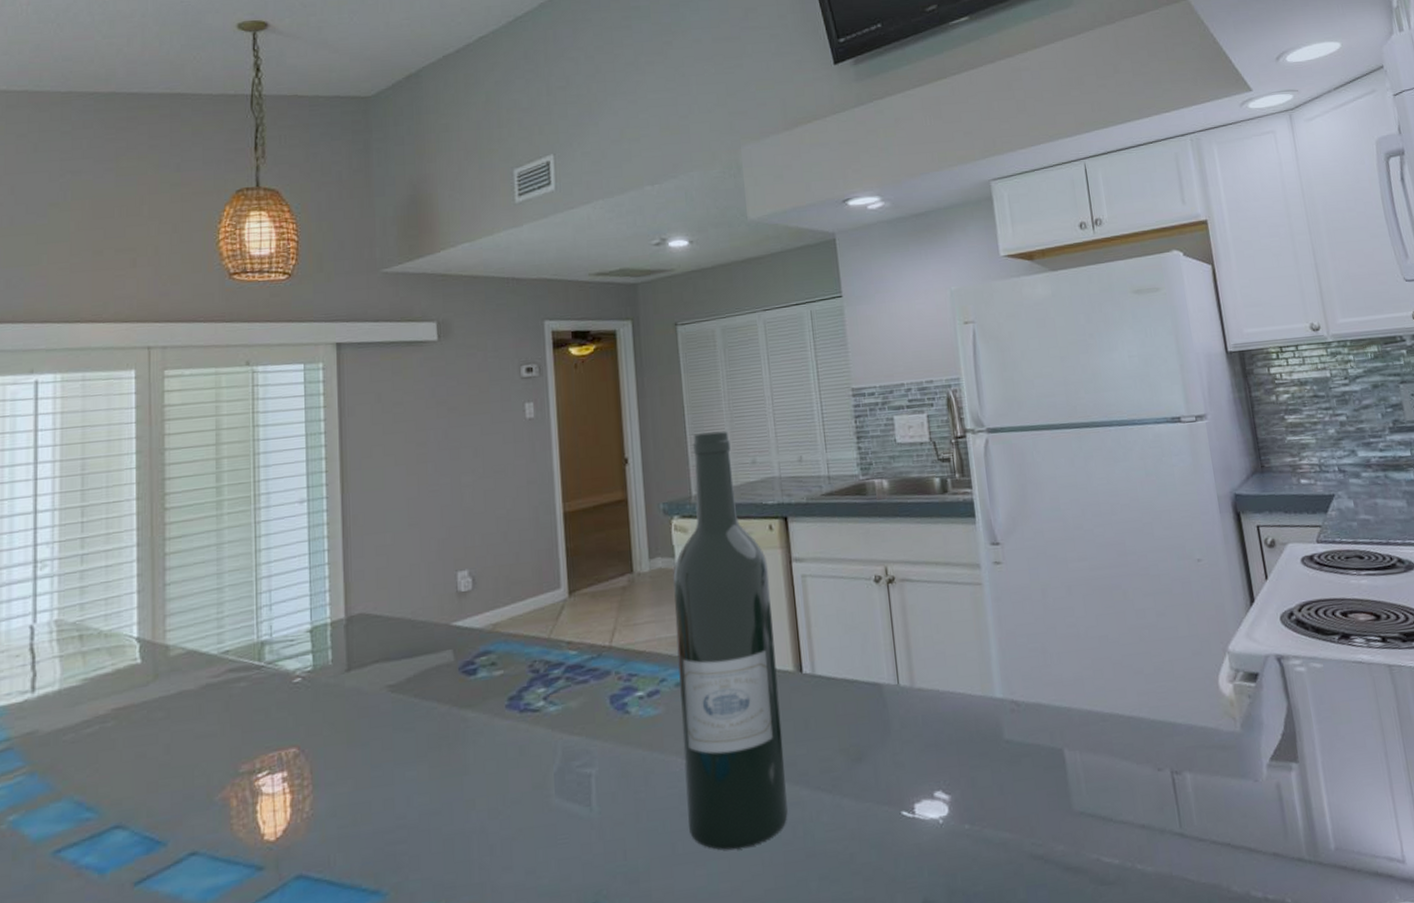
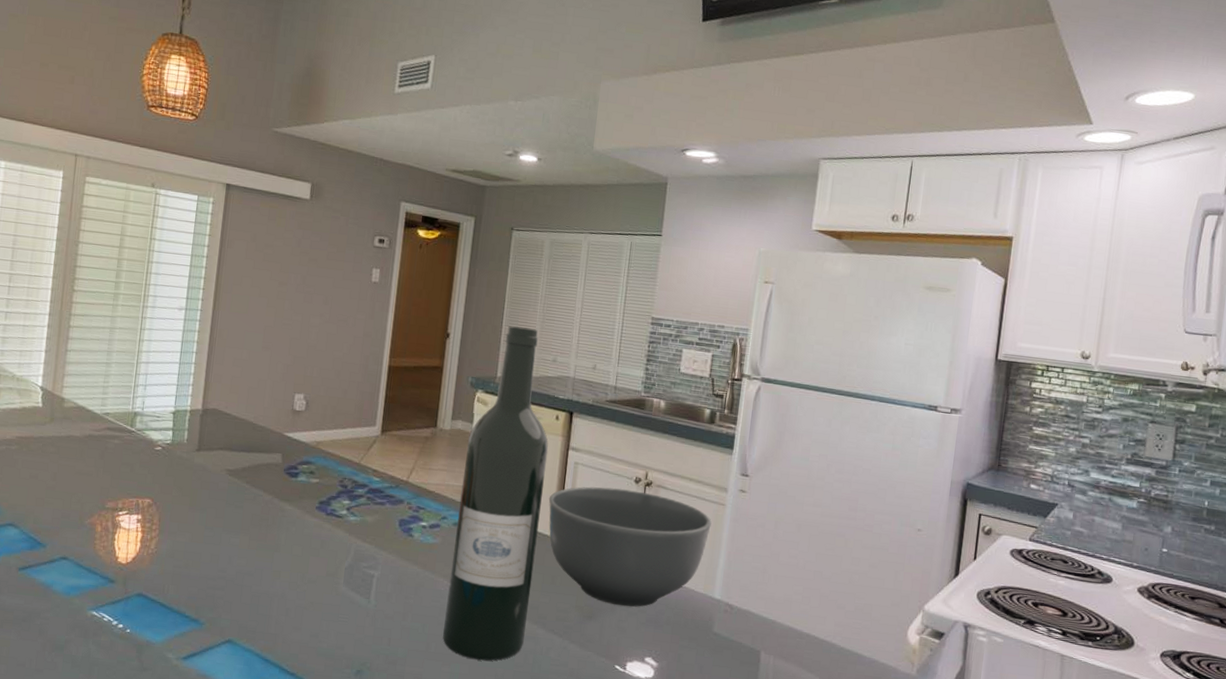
bowl: none [780,591,972,737] -> present [548,486,712,607]

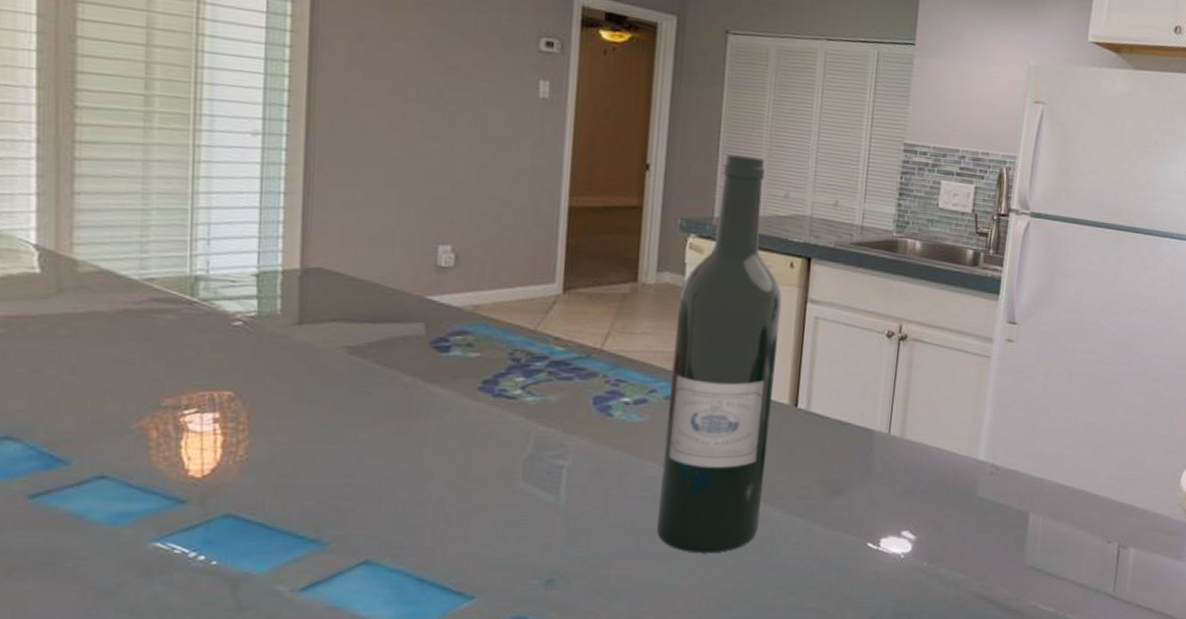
bowl: present [548,486,712,607] -> none [783,344,975,478]

